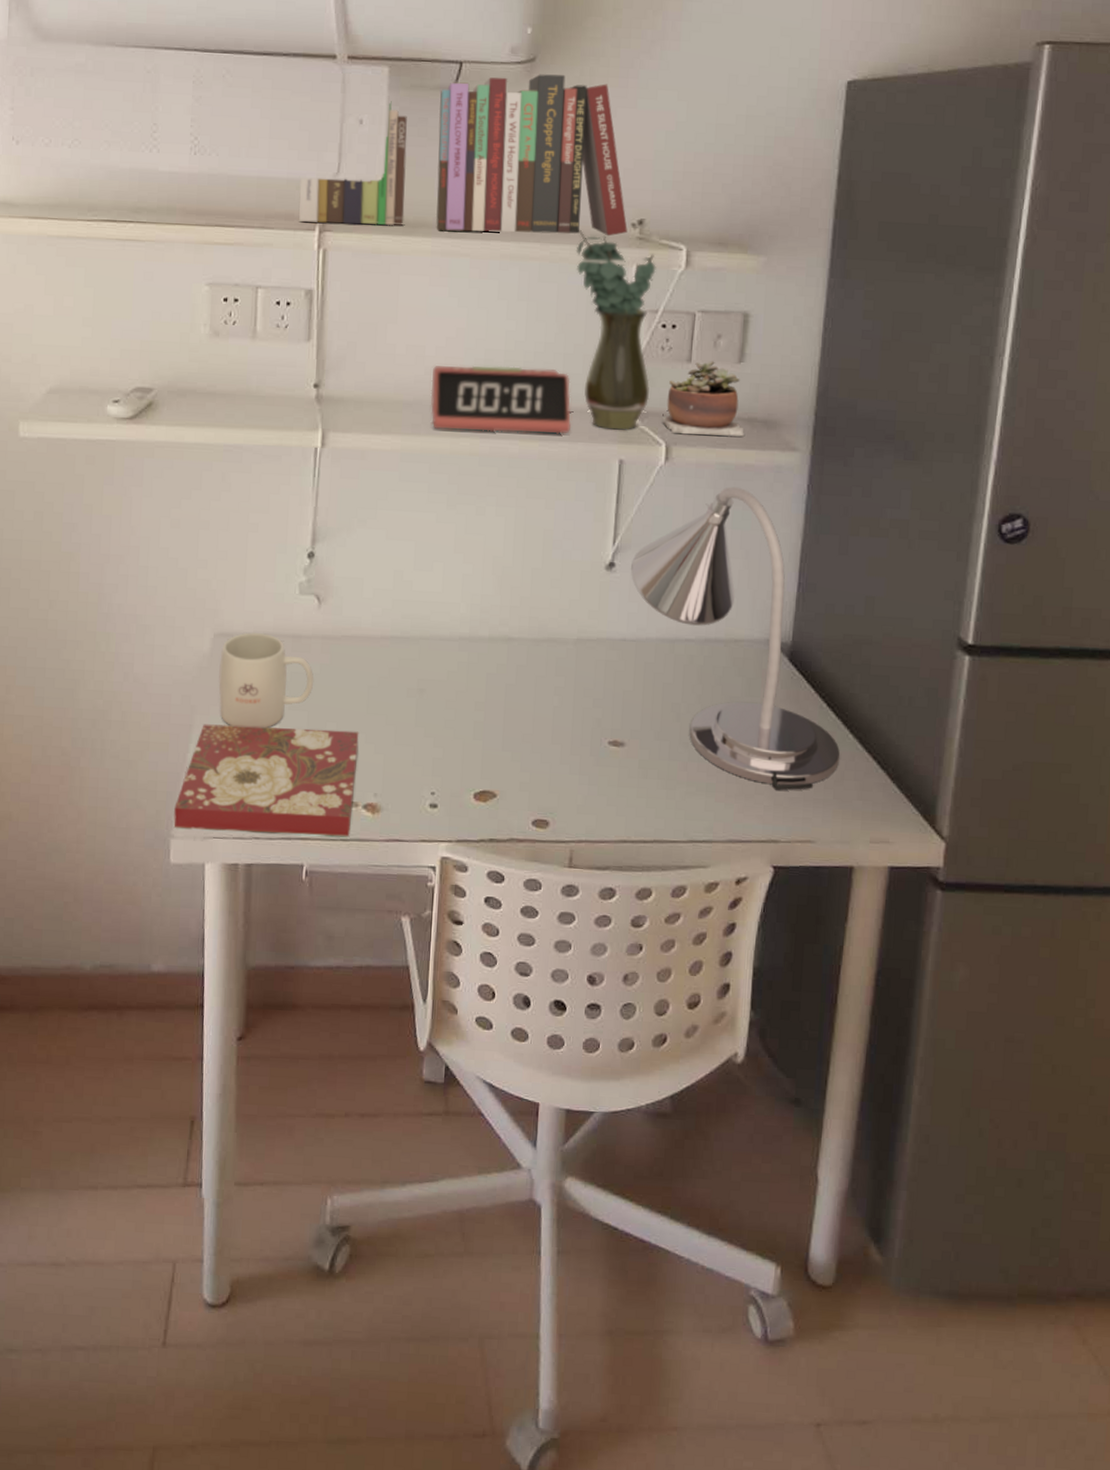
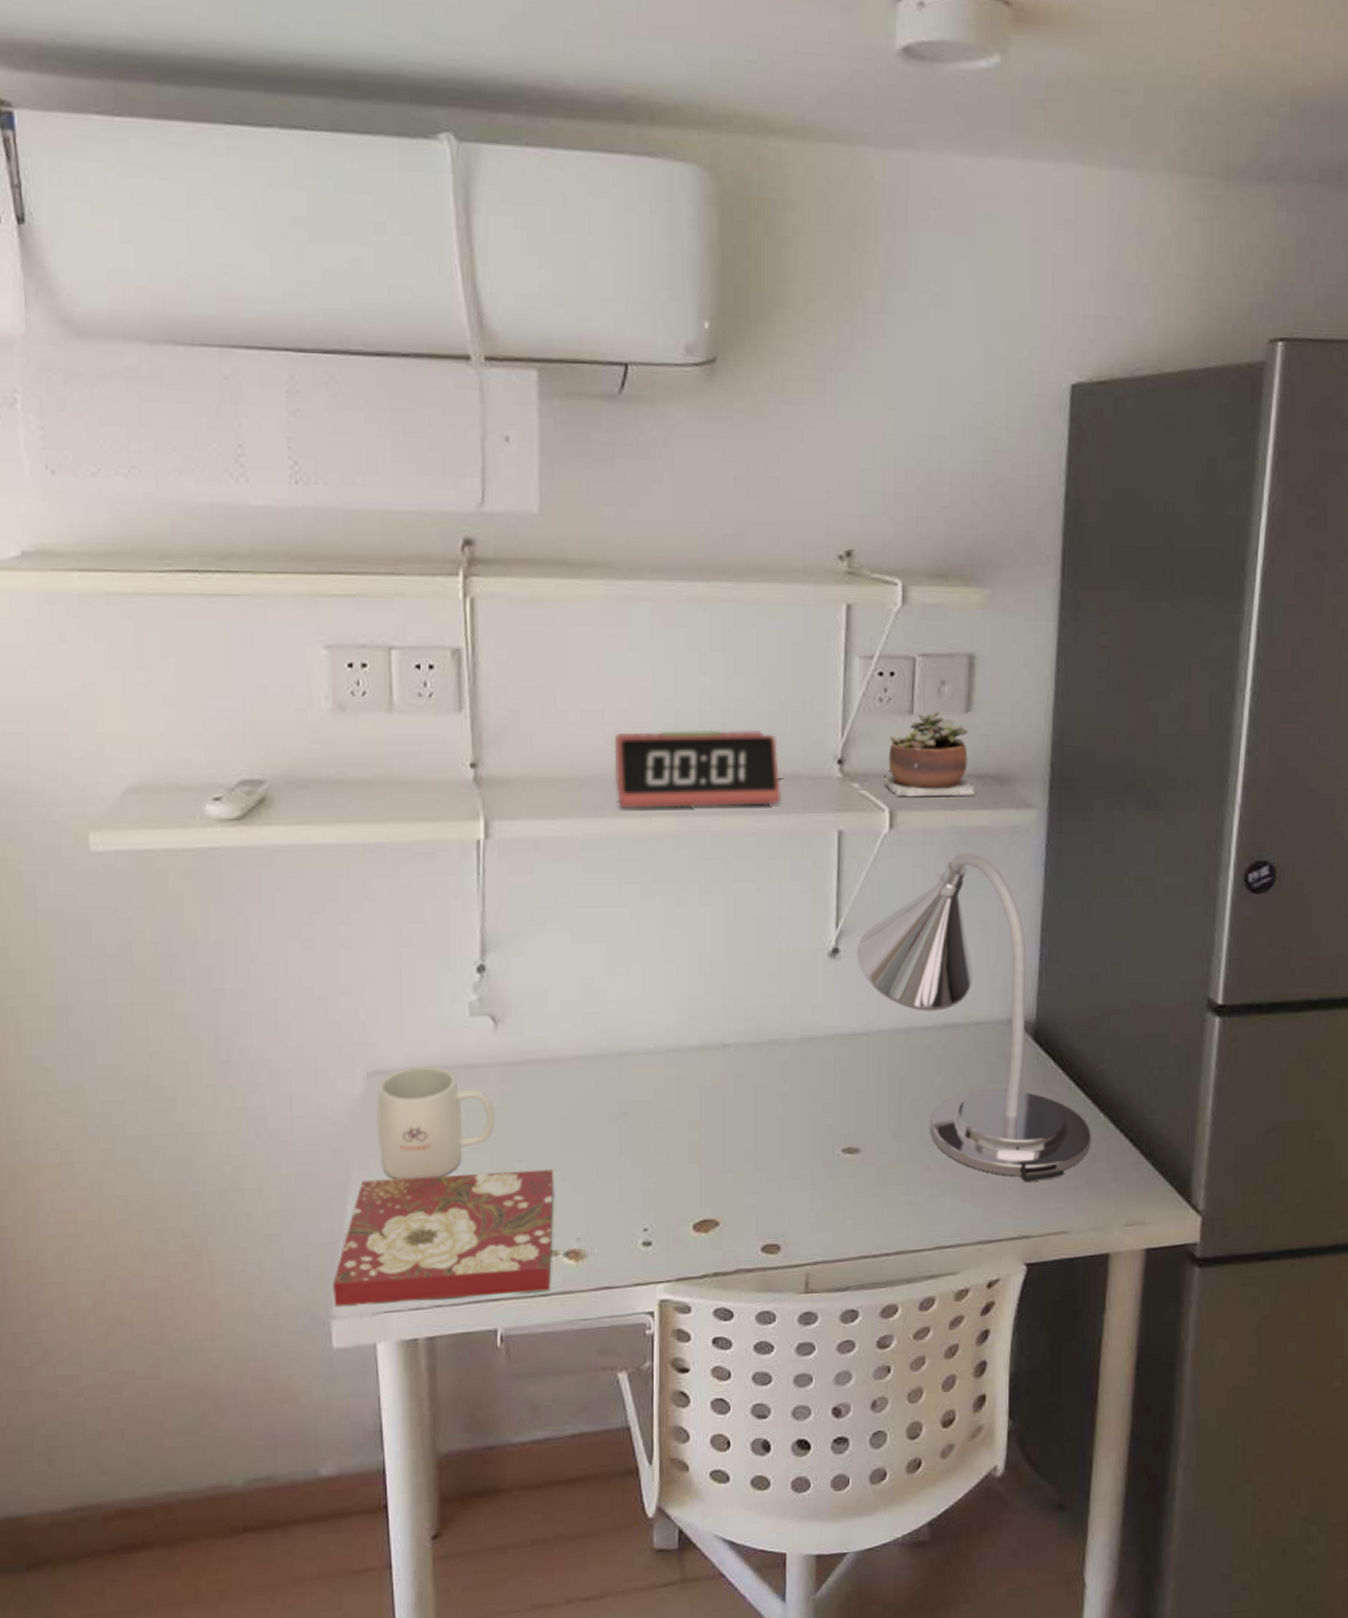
books: present [298,101,408,226] -> none [435,413,569,567]
books: present [436,74,628,237] -> none [604,378,834,572]
vase: present [575,230,656,430] -> none [775,565,869,796]

